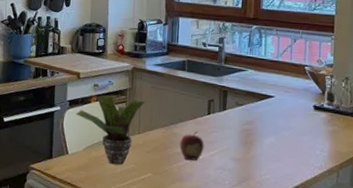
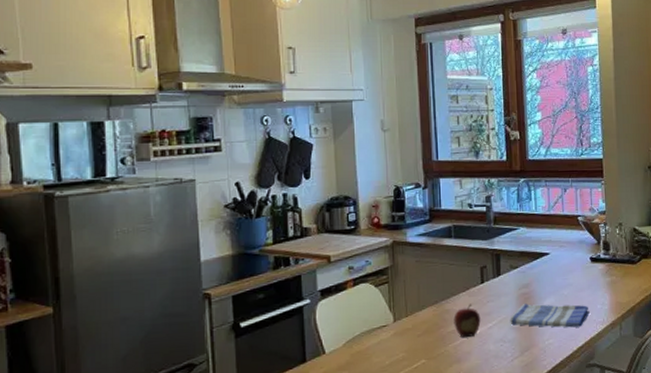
potted plant: present [76,95,145,165] -> none [330,277,410,357]
dish towel: none [231,138,308,168] -> present [510,303,590,328]

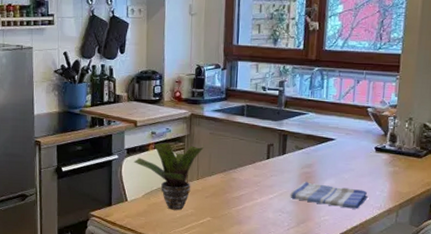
potted plant: none [330,277,410,357] -> present [134,142,204,210]
fruit: present [453,304,481,338] -> none [238,175,263,205]

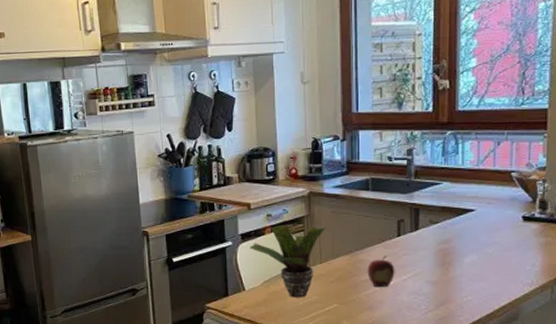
fruit: none [238,175,263,205] -> present [367,255,395,288]
dish towel: present [290,181,368,209] -> none [426,258,517,287]

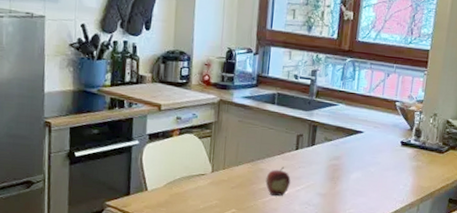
potted plant: present [250,224,326,298] -> none [156,128,232,201]

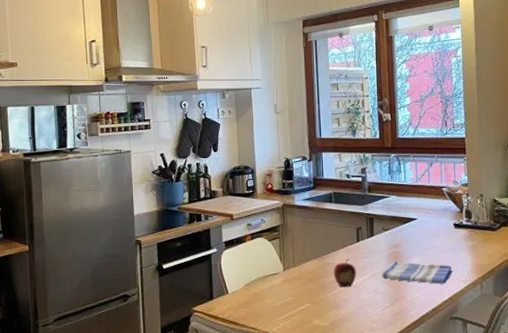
dish towel: none [317,173,392,203] -> present [382,260,453,284]

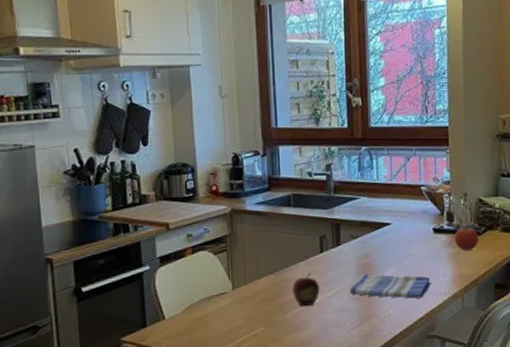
apple: none [473,220,494,243] -> present [455,223,478,250]

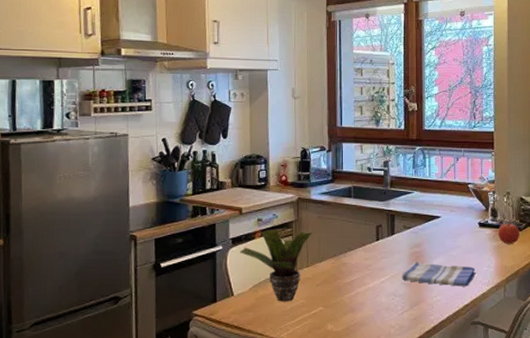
potted plant: none [169,244,249,324] -> present [240,229,312,302]
fruit: present [292,273,320,307] -> none [350,259,375,290]

